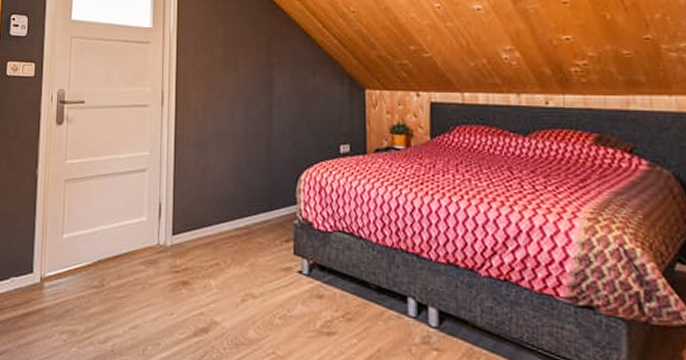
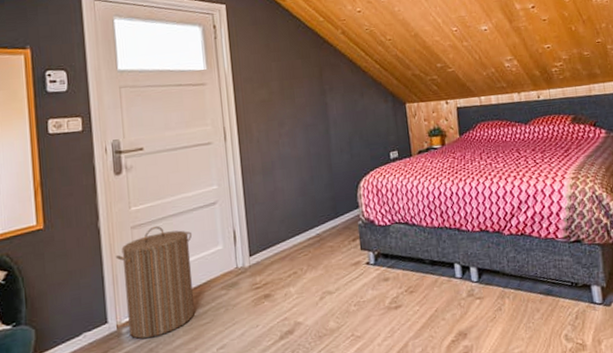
laundry hamper: none [47,183,118,299] -> present [115,225,195,339]

